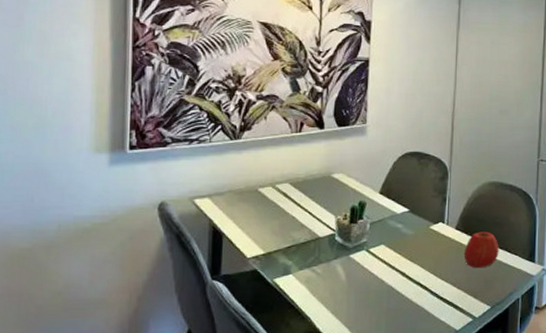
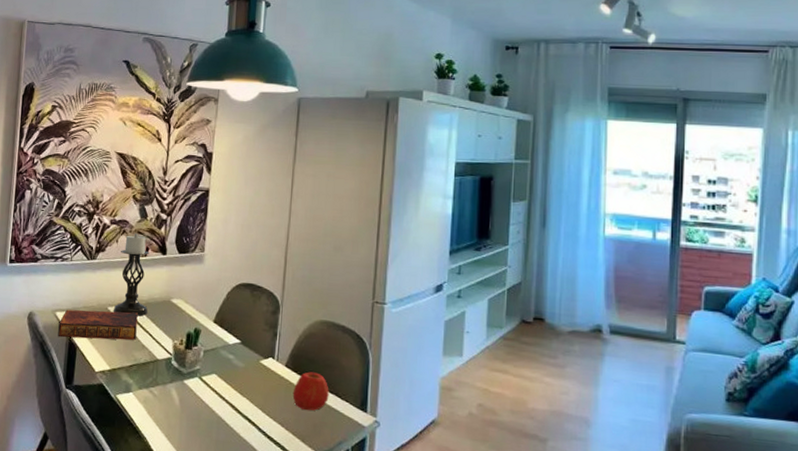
book: none [198,191,294,226] -> present [58,309,138,340]
candle holder: none [264,108,305,195] -> present [113,233,150,316]

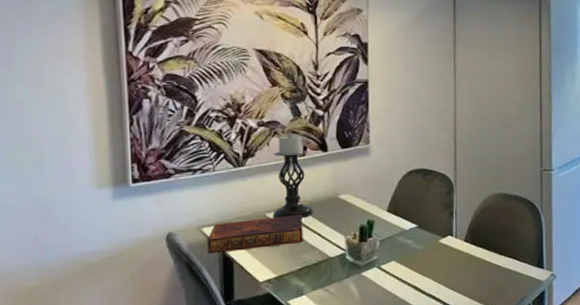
apple: present [292,372,329,411] -> none [474,241,508,278]

